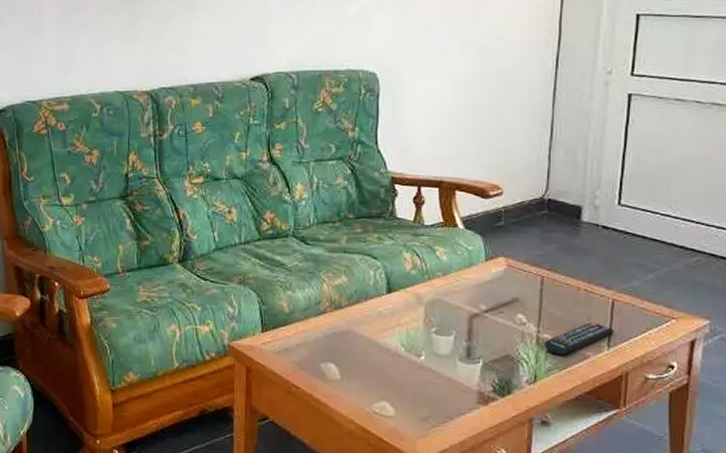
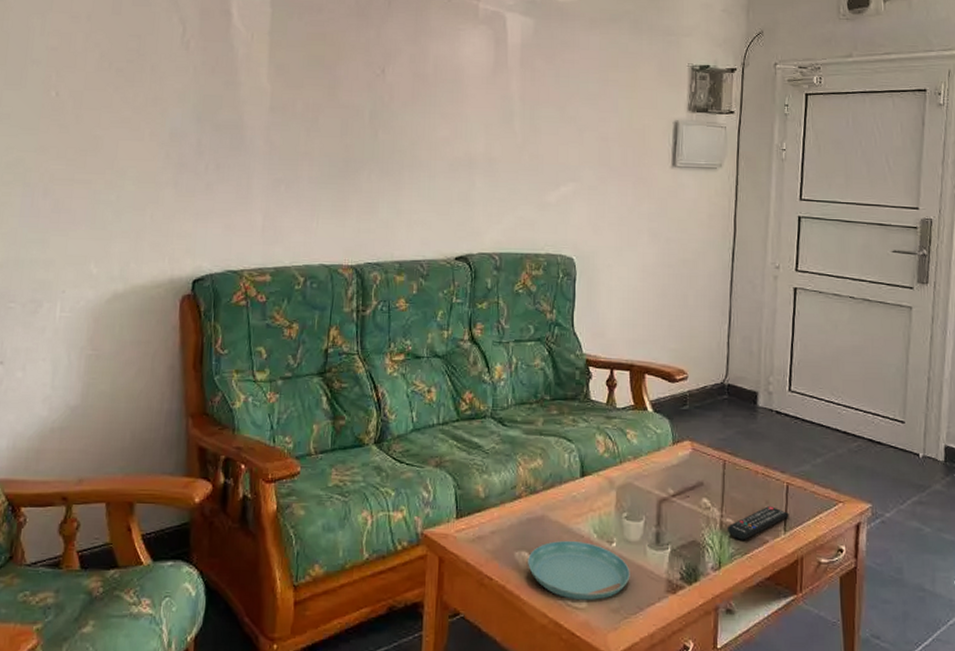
saucer: none [334,354,439,410] -> present [528,541,630,601]

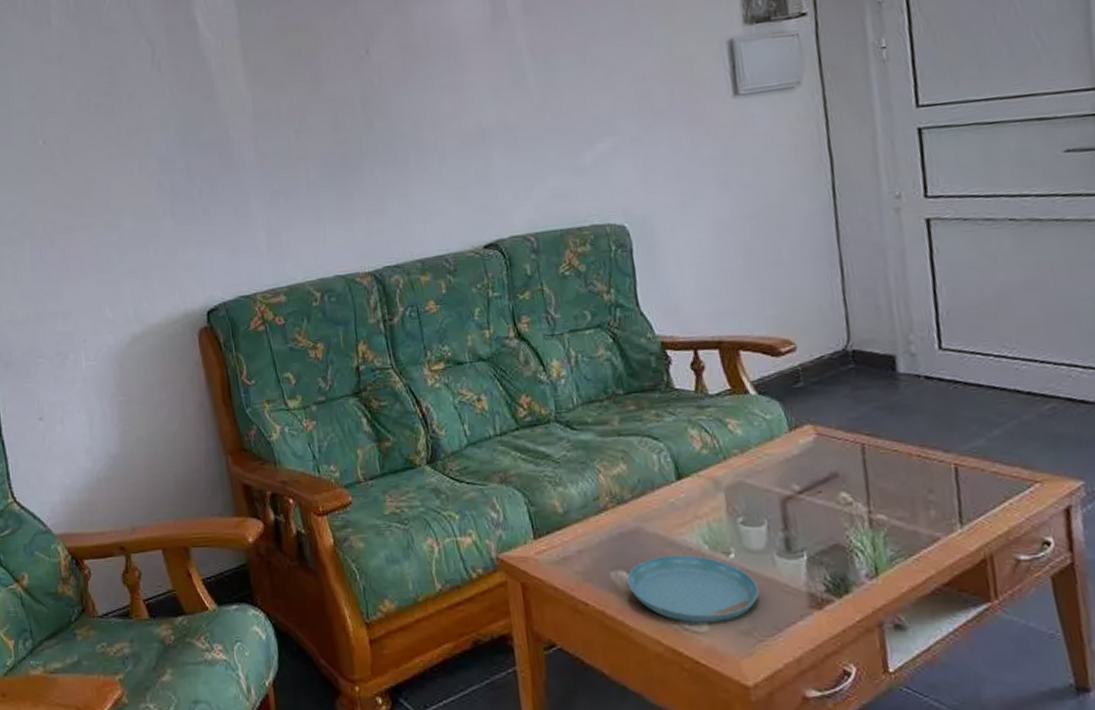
remote control: present [728,505,789,540] -> none [880,493,965,540]

